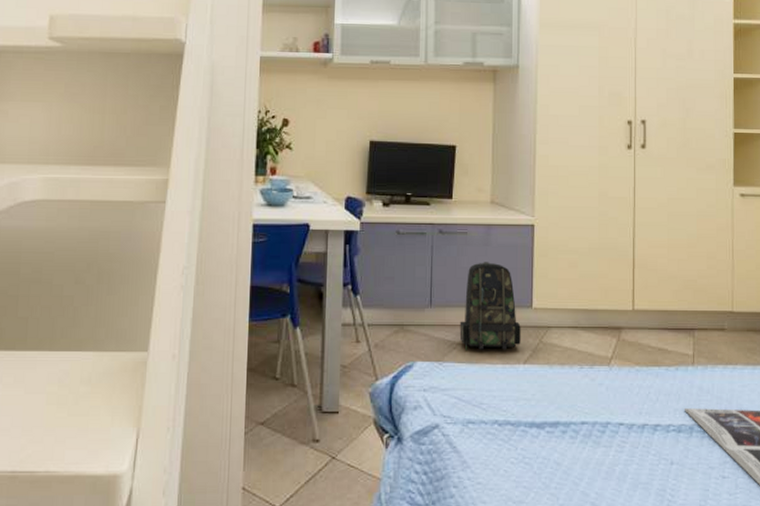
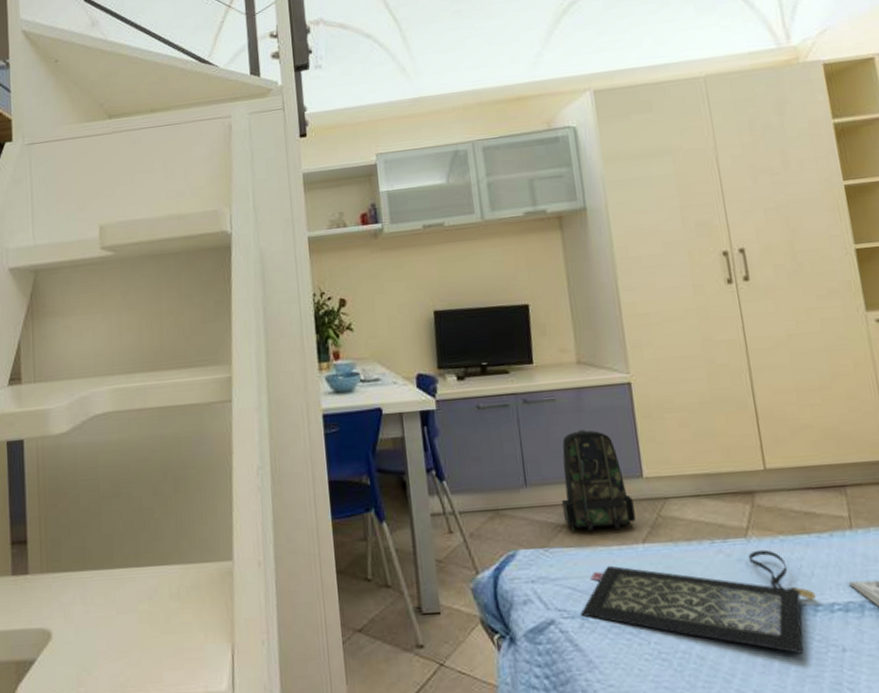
clutch bag: none [462,377,657,465] -> present [580,549,816,654]

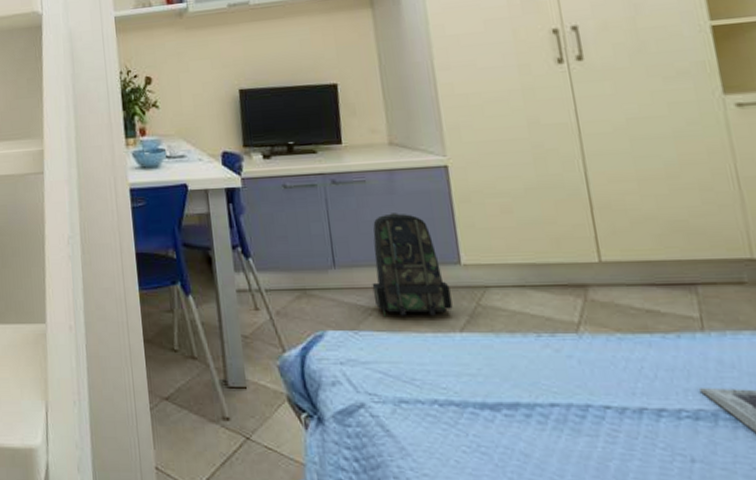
clutch bag: present [580,549,816,654] -> none [392,347,660,461]

